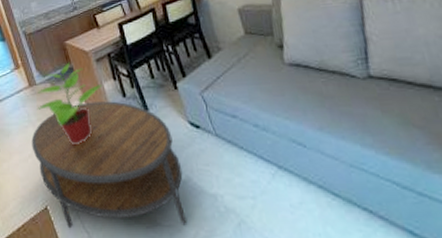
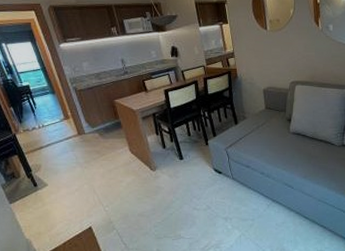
coffee table: present [31,101,188,229] -> none [79,150,204,242]
potted plant: present [37,62,103,146] -> none [86,117,146,183]

